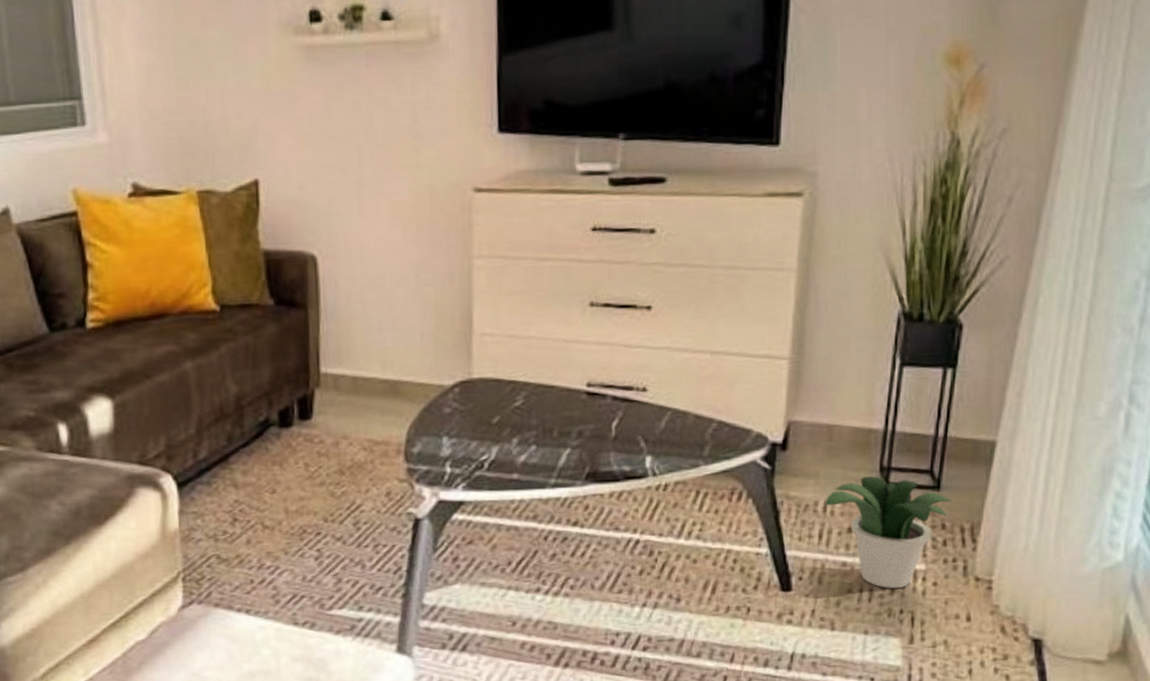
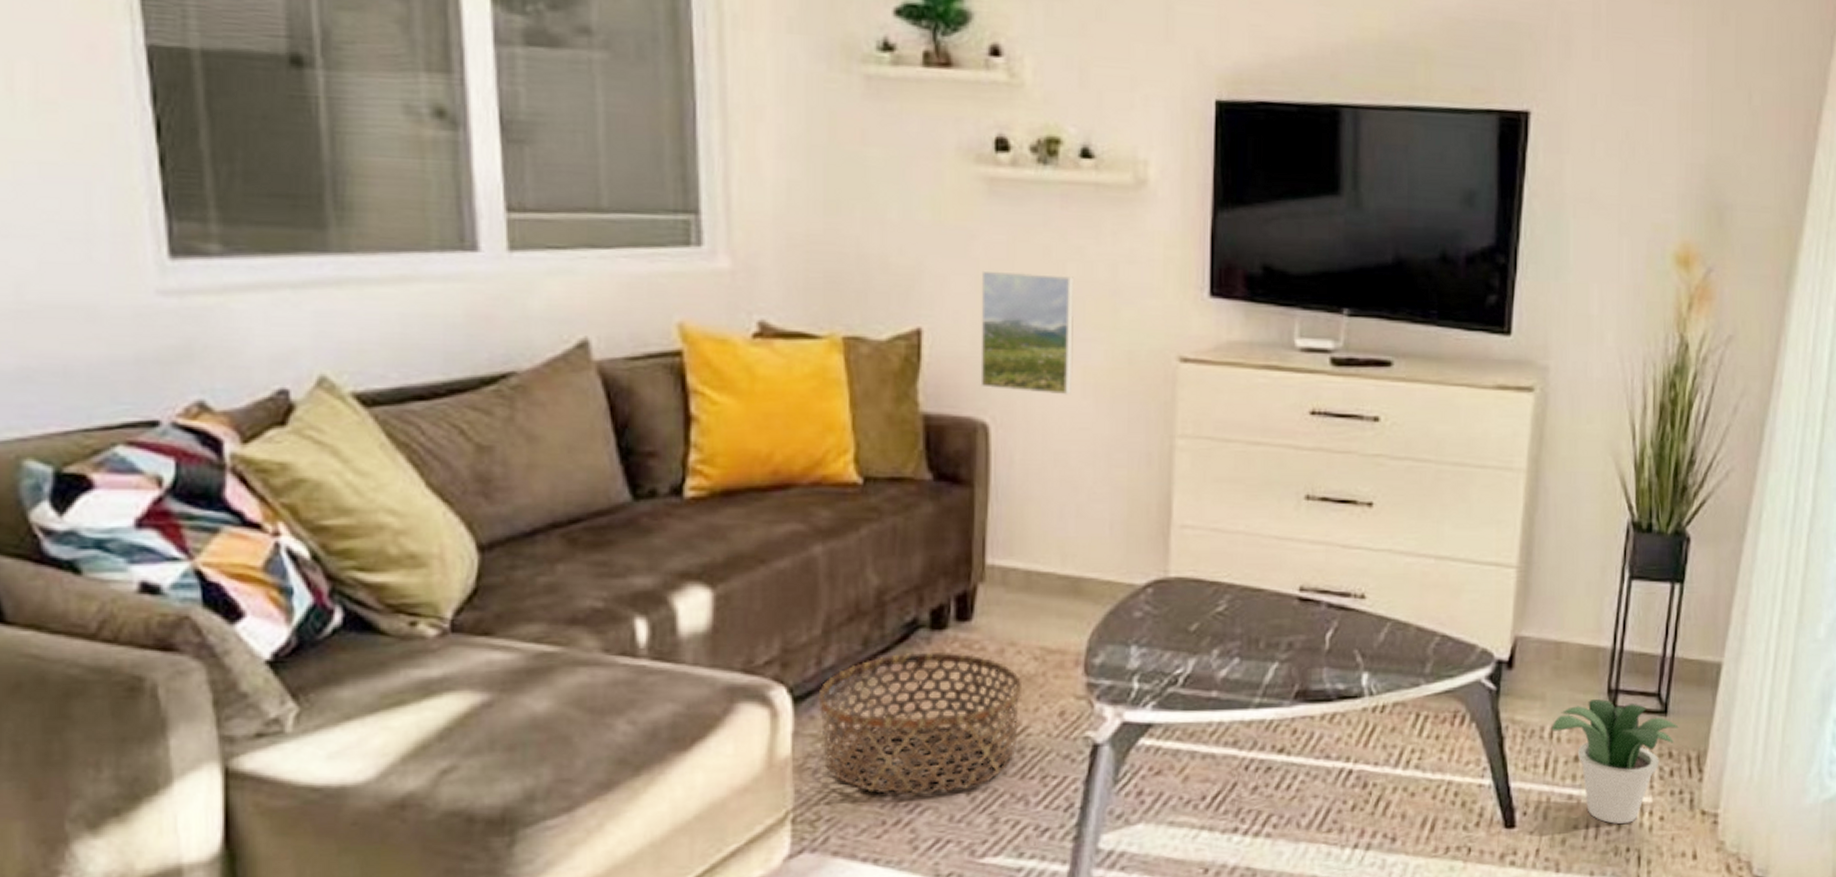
basket: none [196,444,355,561] -> present [818,651,1023,796]
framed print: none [304,124,383,228] -> present [980,270,1074,395]

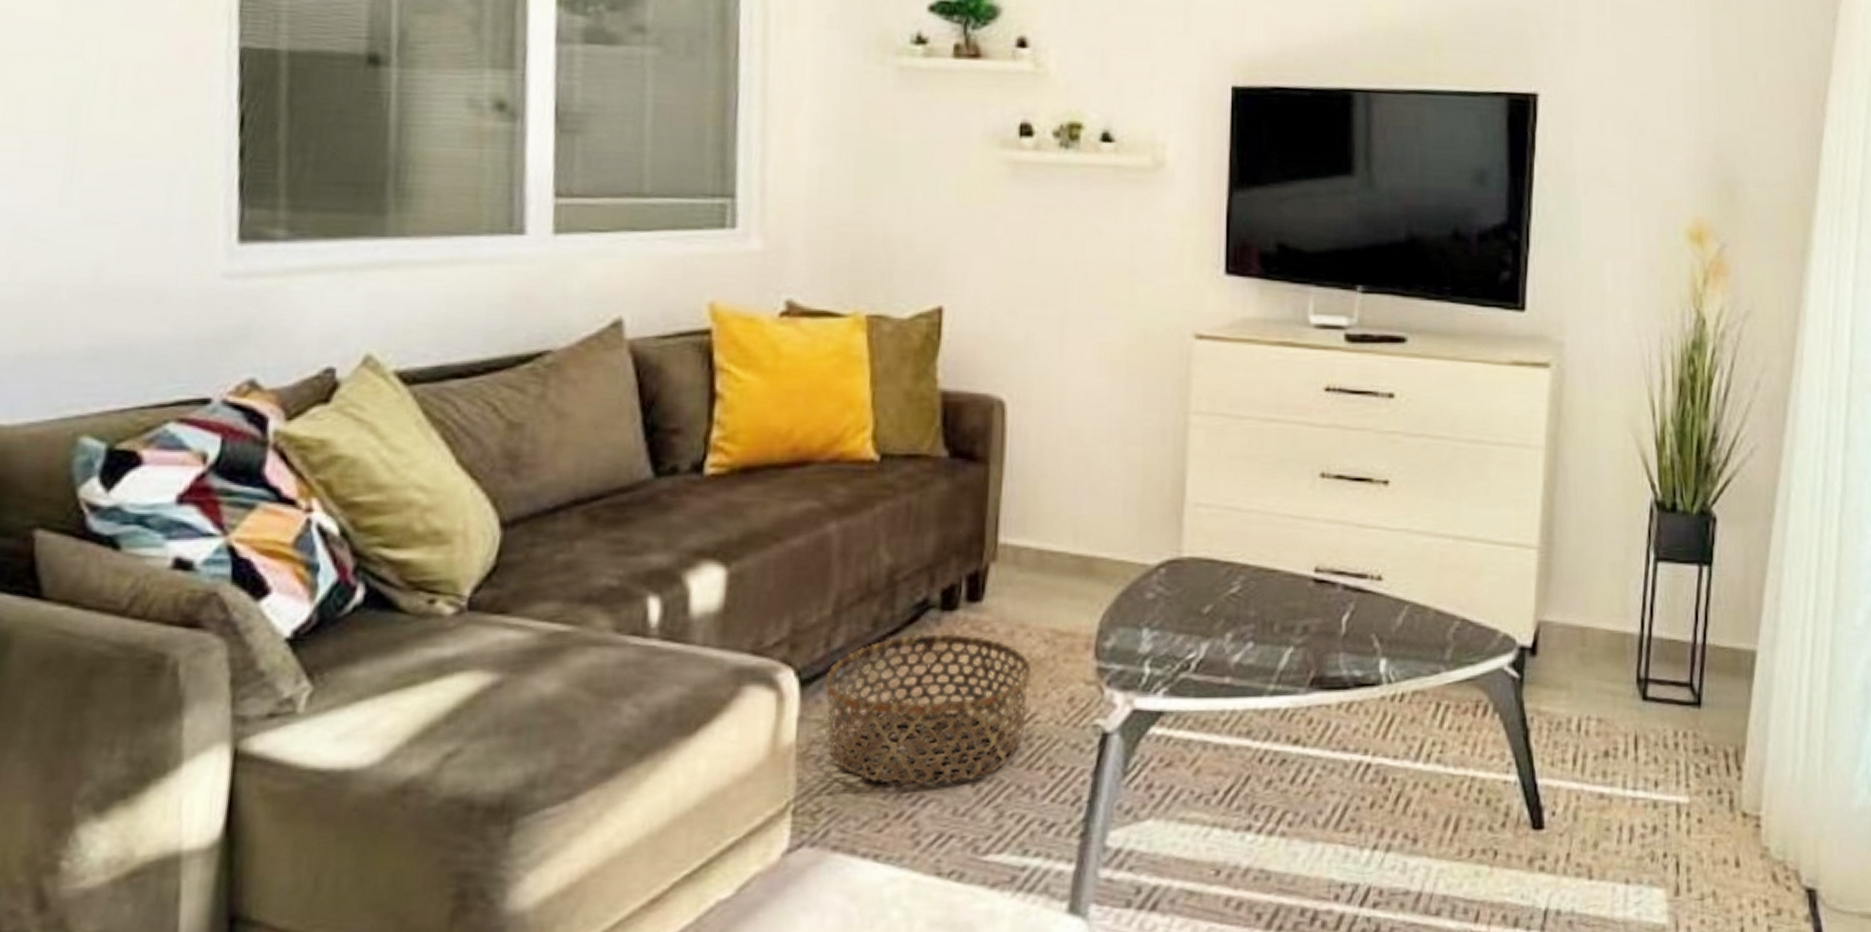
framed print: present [980,270,1074,395] -> none [998,250,1092,372]
potted plant: present [1551,699,1679,824] -> none [1579,689,1714,826]

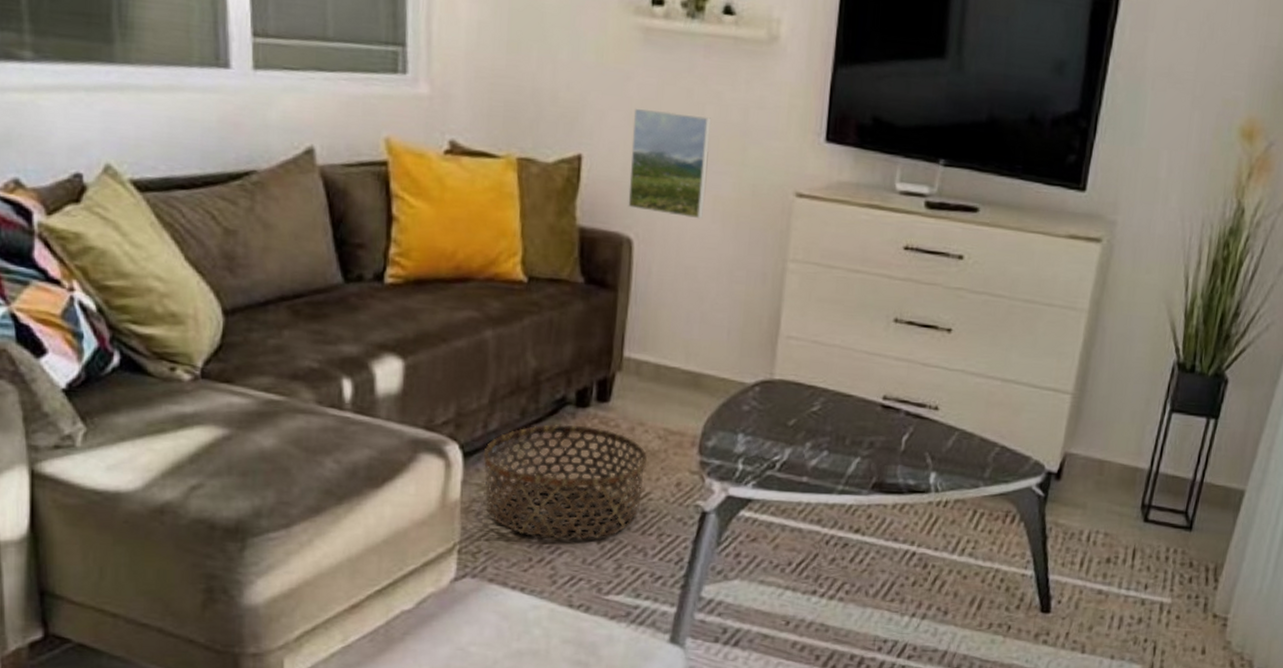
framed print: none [998,250,1092,372] -> present [628,108,711,219]

